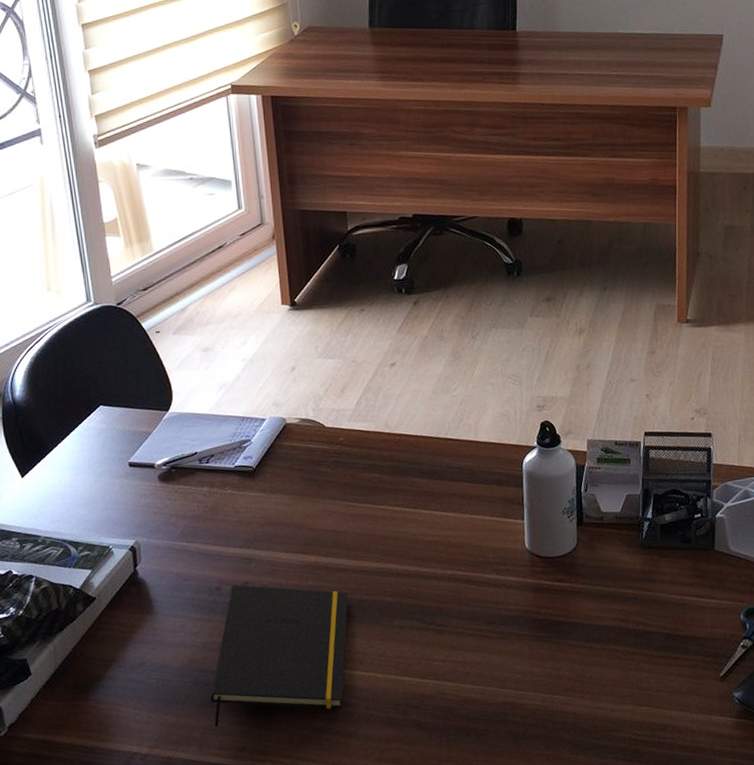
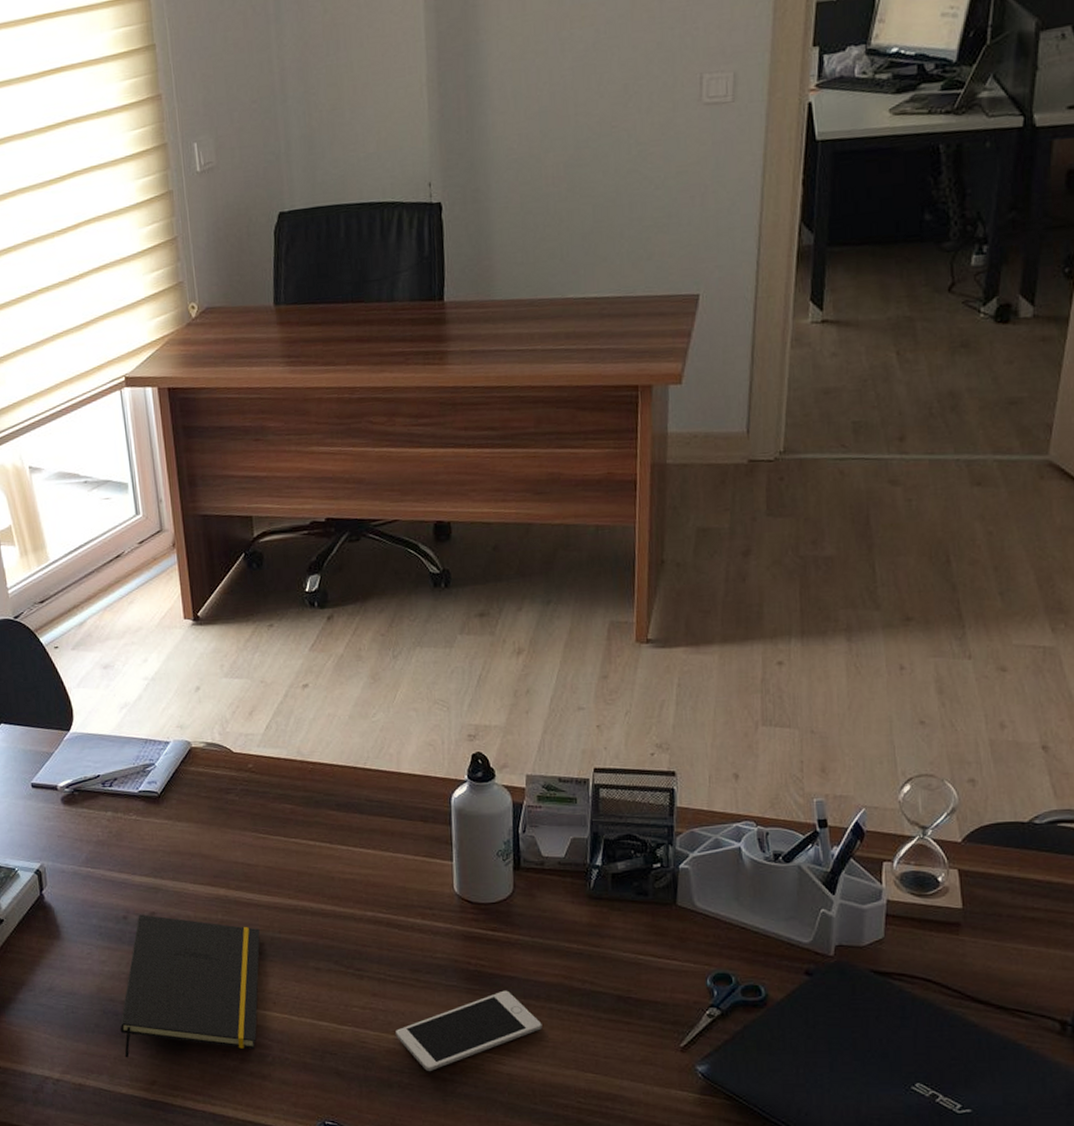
cell phone: none [473,636,603,716] -> present [396,990,542,1071]

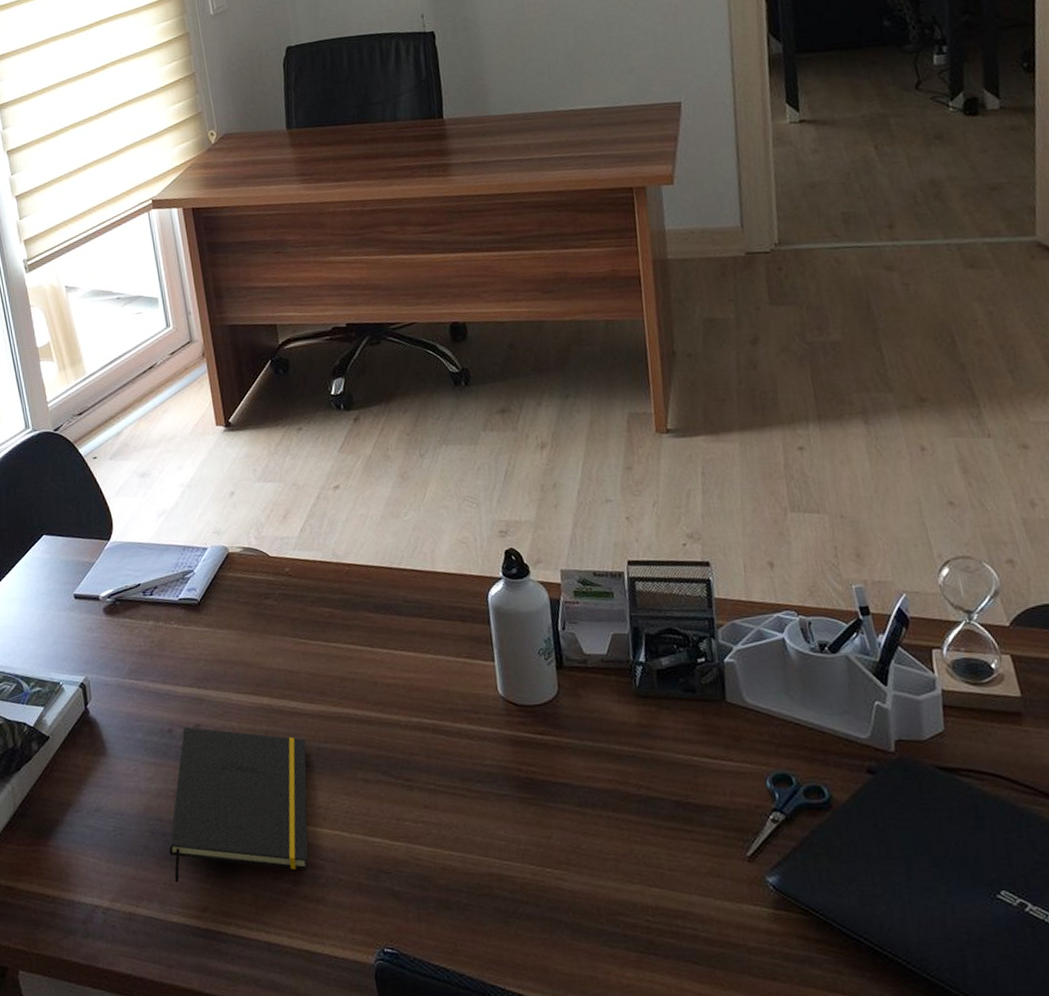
cell phone: present [396,990,542,1071] -> none [450,798,601,889]

